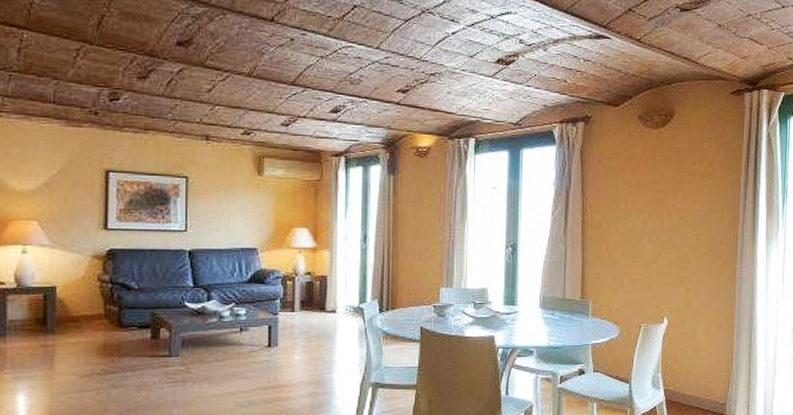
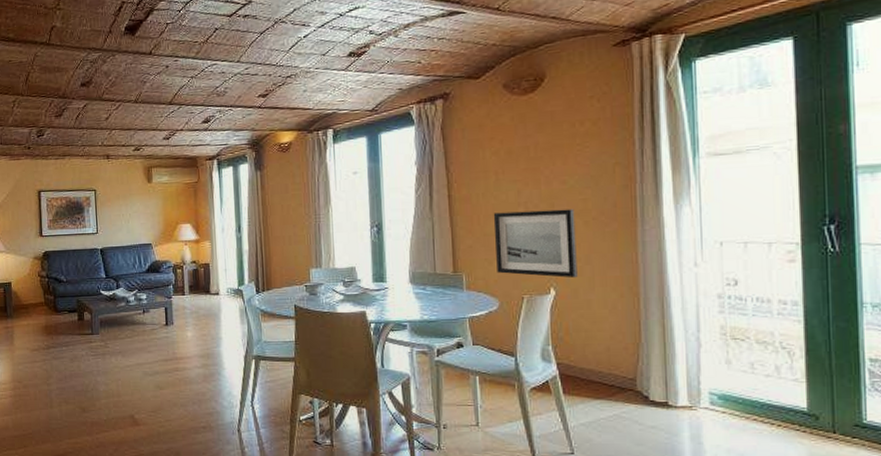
wall art: none [620,241,689,309] -> present [493,209,577,278]

